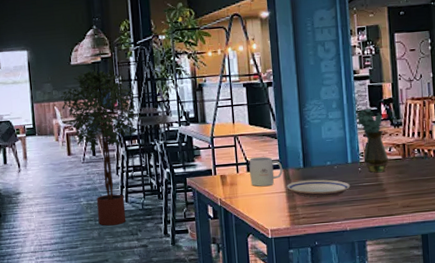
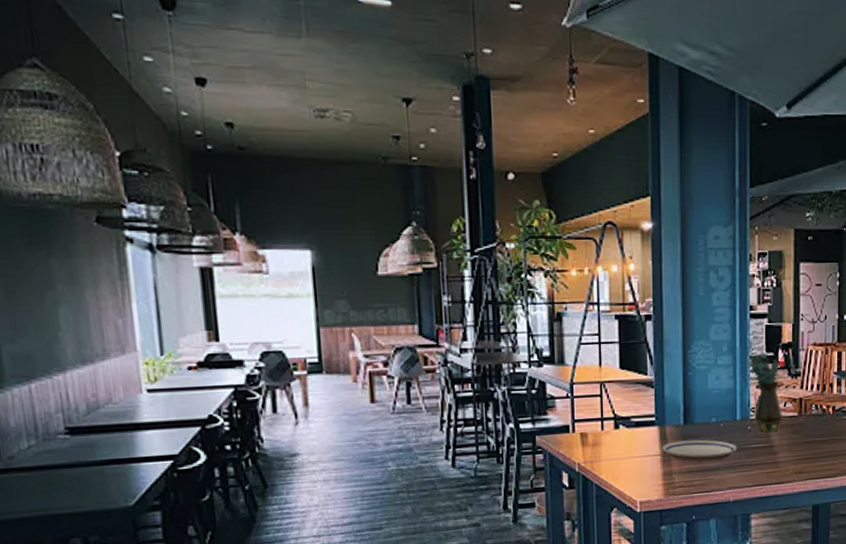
potted tree: present [59,69,141,226] -> none [359,283,477,499]
mug: present [249,156,283,187] -> none [617,410,659,448]

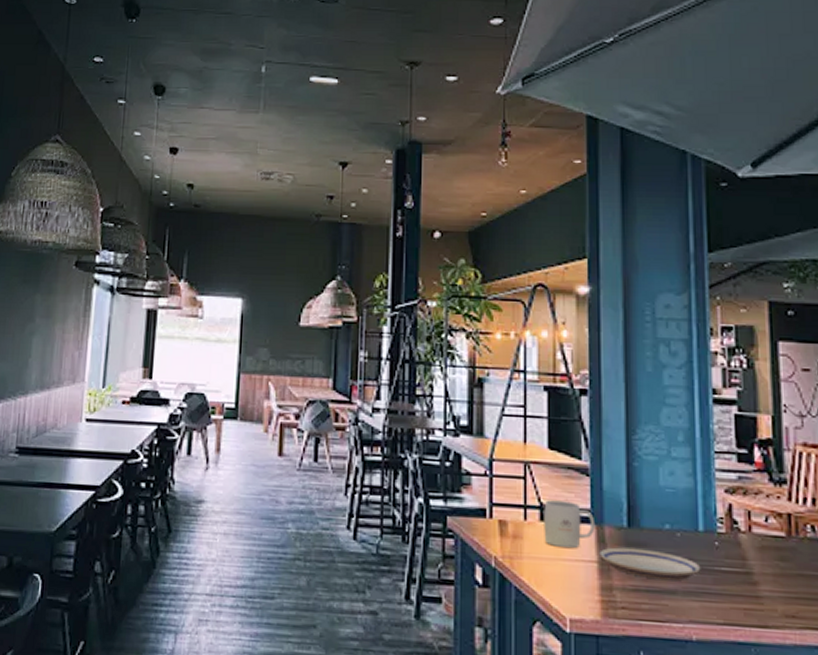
mug: none [617,410,659,448] -> present [544,500,596,549]
vase: present [748,350,782,432] -> none [712,443,763,553]

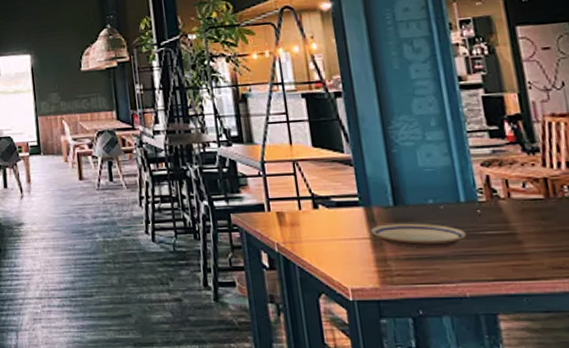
mug: present [544,500,596,549] -> none [315,189,365,230]

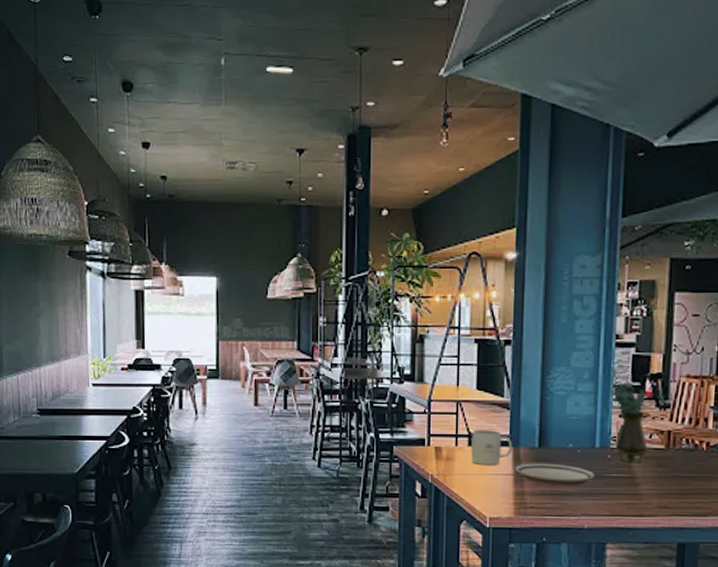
mug: none [315,189,365,230] -> present [471,430,513,466]
vase: none [465,124,523,217] -> present [611,379,647,462]

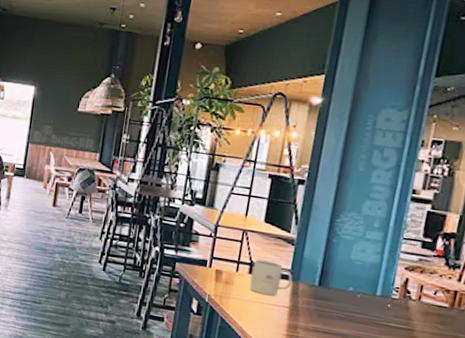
plate: present [515,463,595,486] -> none [291,299,373,329]
vase: present [611,379,647,462] -> none [397,231,436,316]

